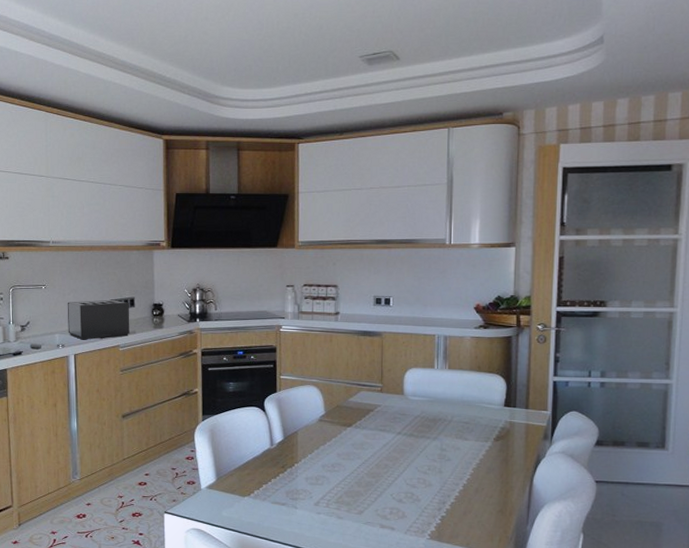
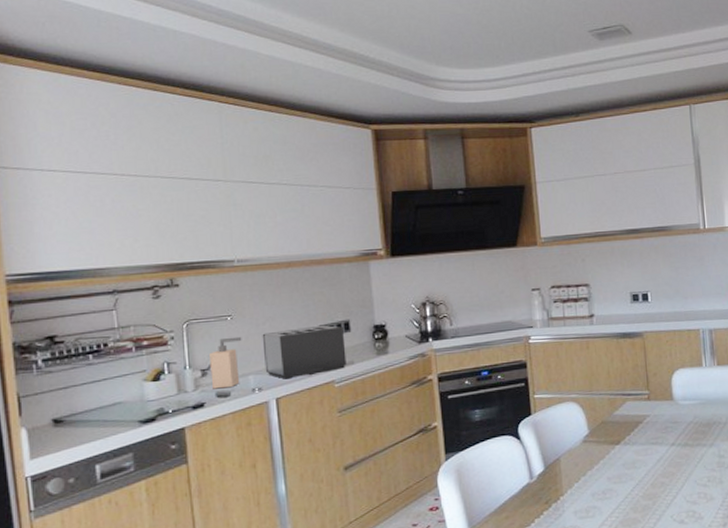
soap dispenser: none [27,302,52,342] -> present [210,336,242,389]

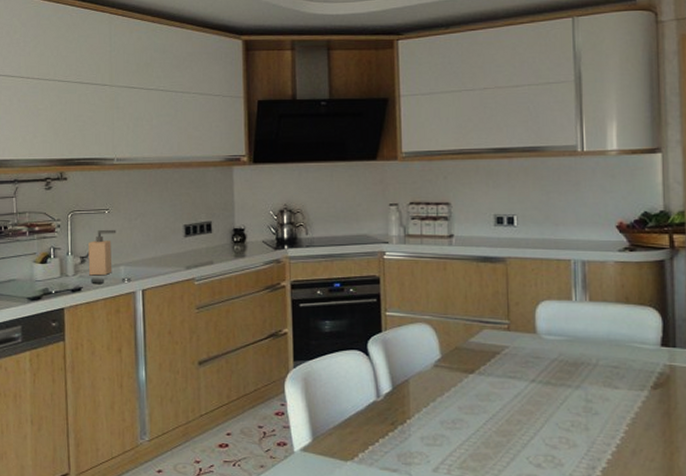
toaster: present [262,325,347,379] -> none [133,224,207,273]

